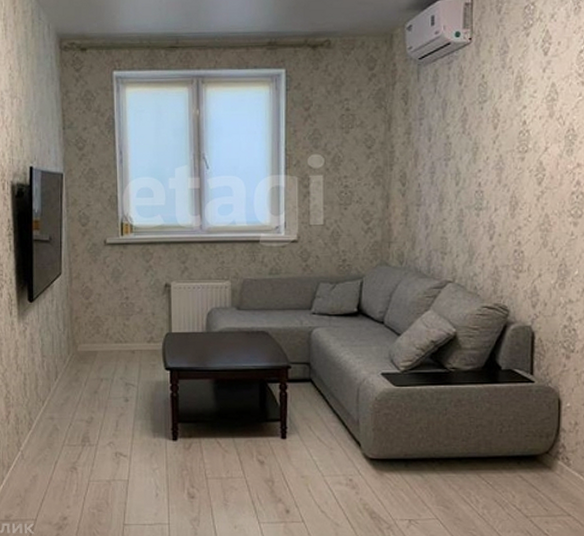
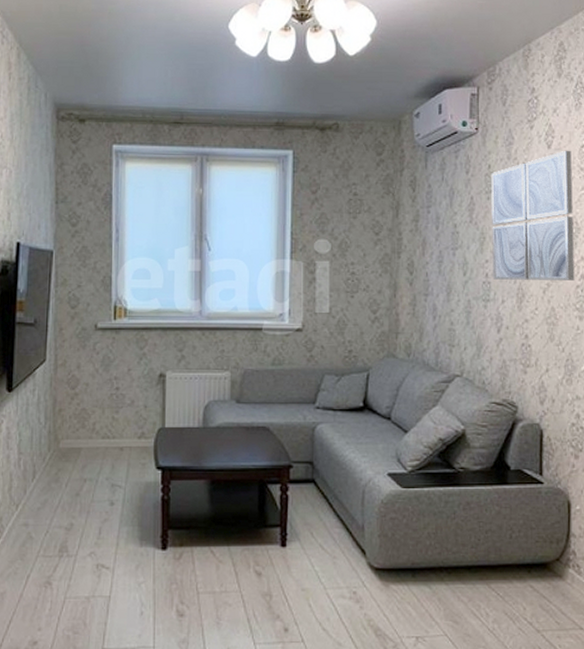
wall art: none [485,56,570,189] -> present [491,150,575,280]

